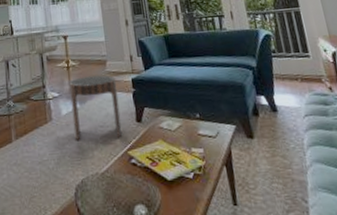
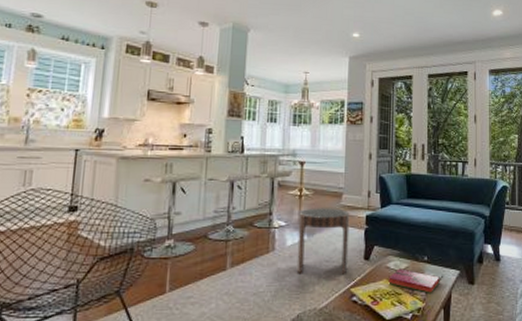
hardback book: none [163,127,217,151] -> present [388,268,440,293]

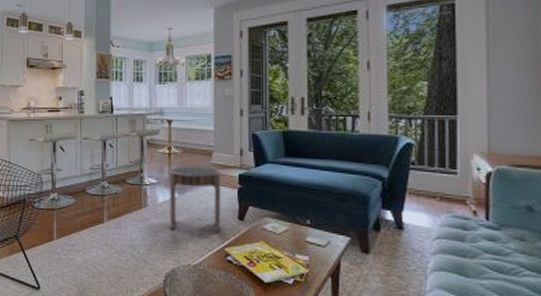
hardback book: present [388,268,440,293] -> none [266,231,326,260]

